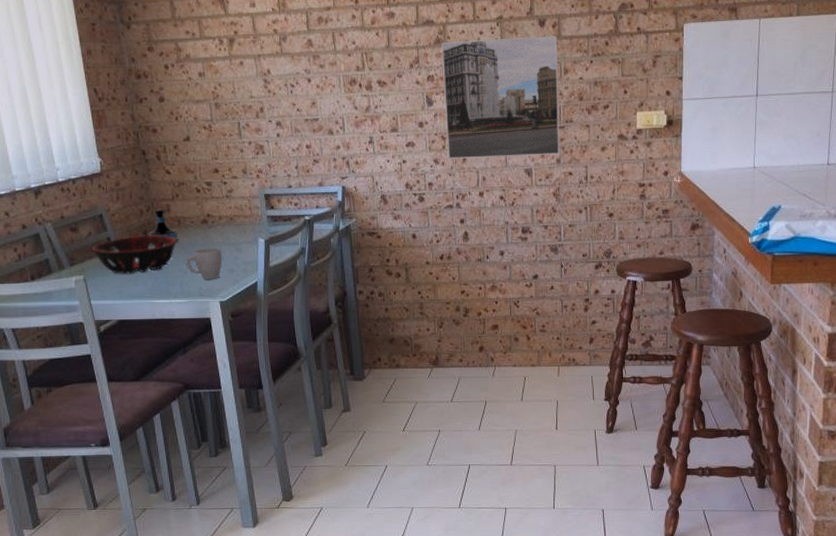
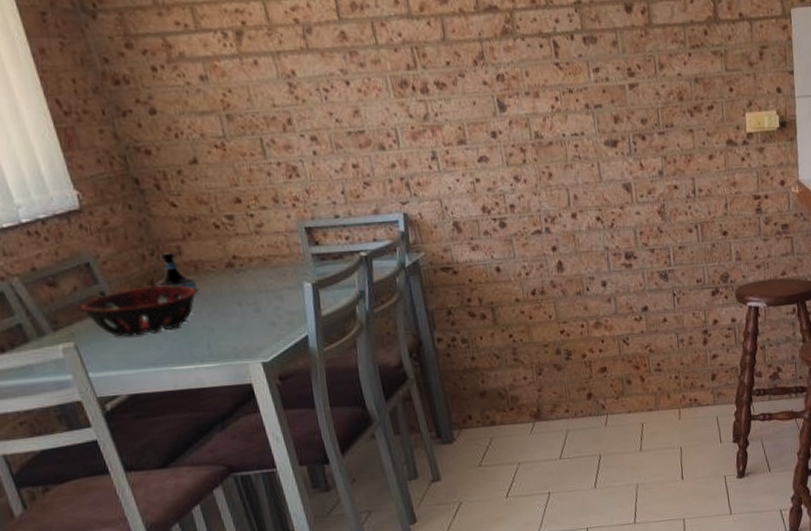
mug: present [185,247,222,279] -> none [209,296,260,337]
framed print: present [441,36,560,159] -> none [510,24,661,175]

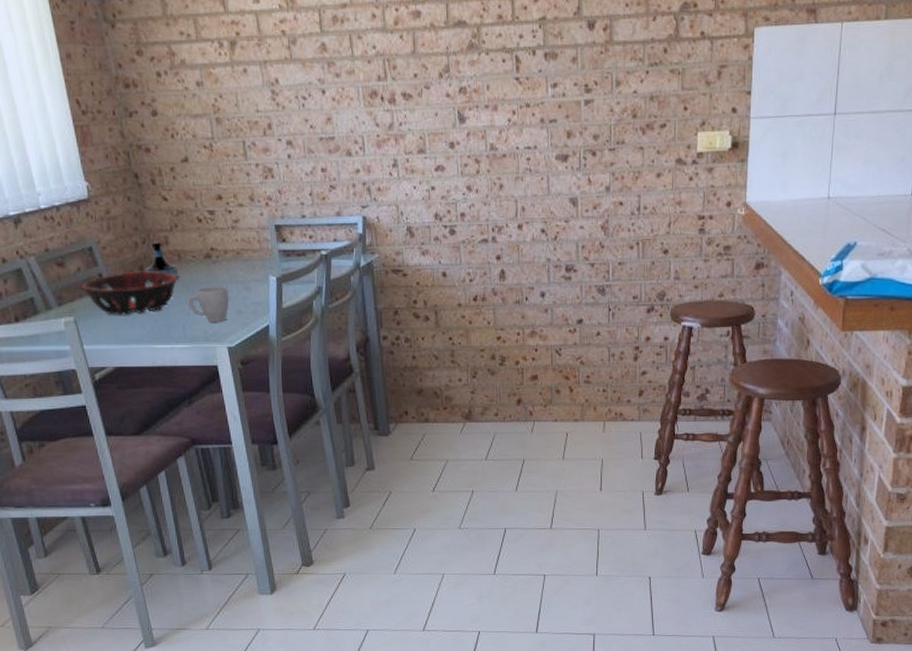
mug: none [209,296,260,337] -> present [187,286,229,322]

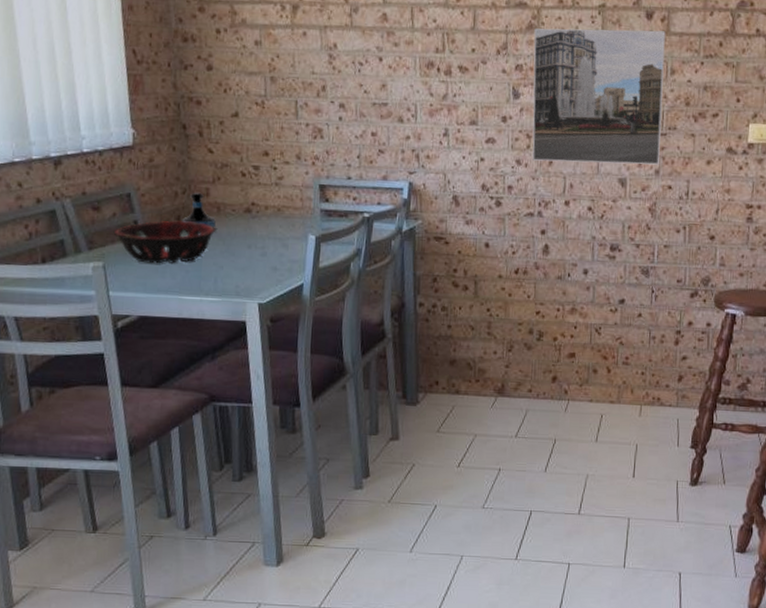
mug: present [187,286,229,322] -> none [221,240,265,277]
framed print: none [475,41,609,185] -> present [532,28,666,165]

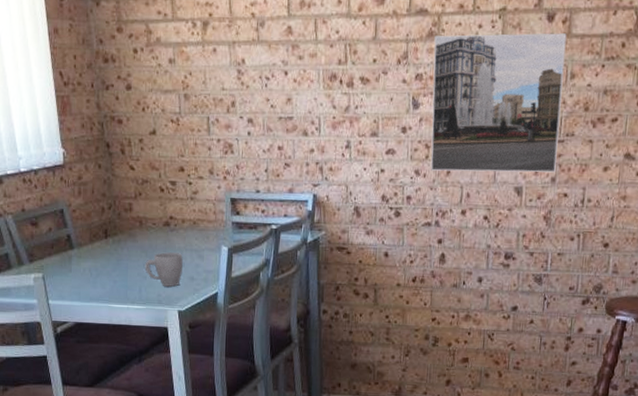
decorative bowl: present [115,221,216,264] -> none [51,234,139,275]
tequila bottle: present [182,192,216,228] -> none [109,207,139,241]
mug: none [221,240,265,277] -> present [145,252,183,287]

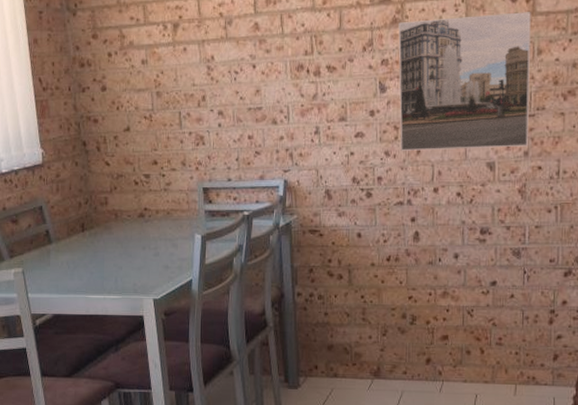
mug: present [145,252,183,287] -> none [120,243,157,276]

